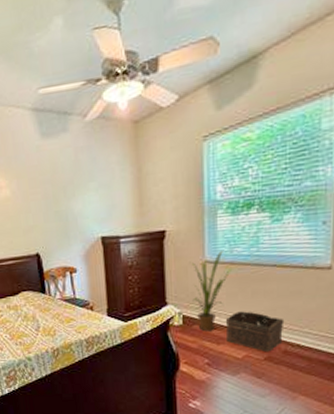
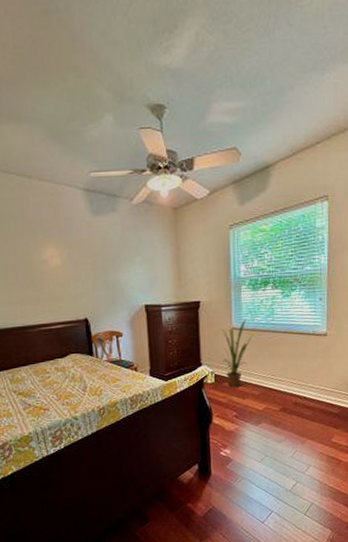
basket: present [225,311,285,352] -> none [249,370,294,404]

